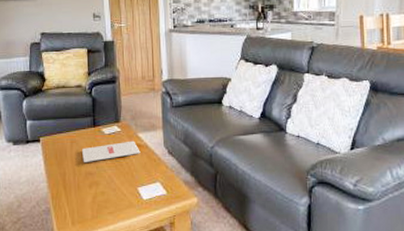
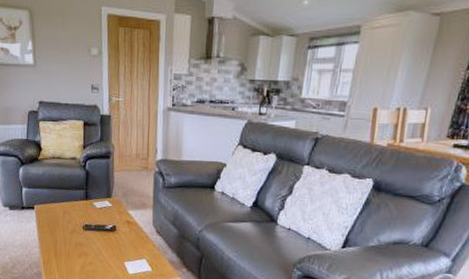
magazine: present [82,140,141,162] -> none [74,216,129,234]

